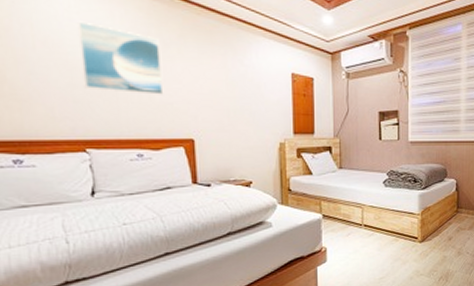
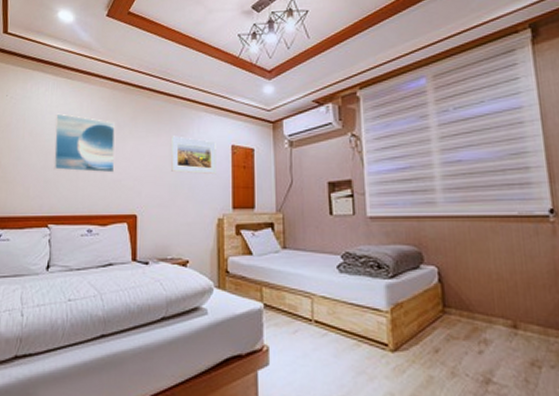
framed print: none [226,59,277,100] -> present [170,136,216,174]

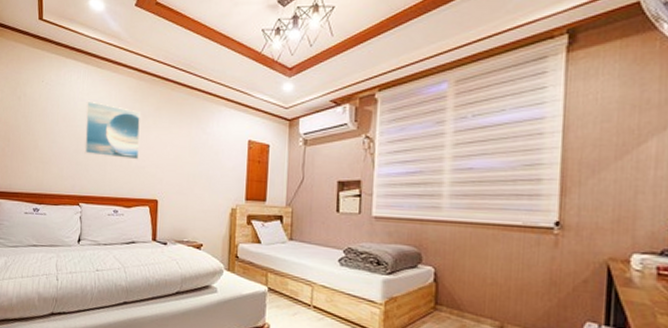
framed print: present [170,136,216,174] -> none [191,128,234,166]

